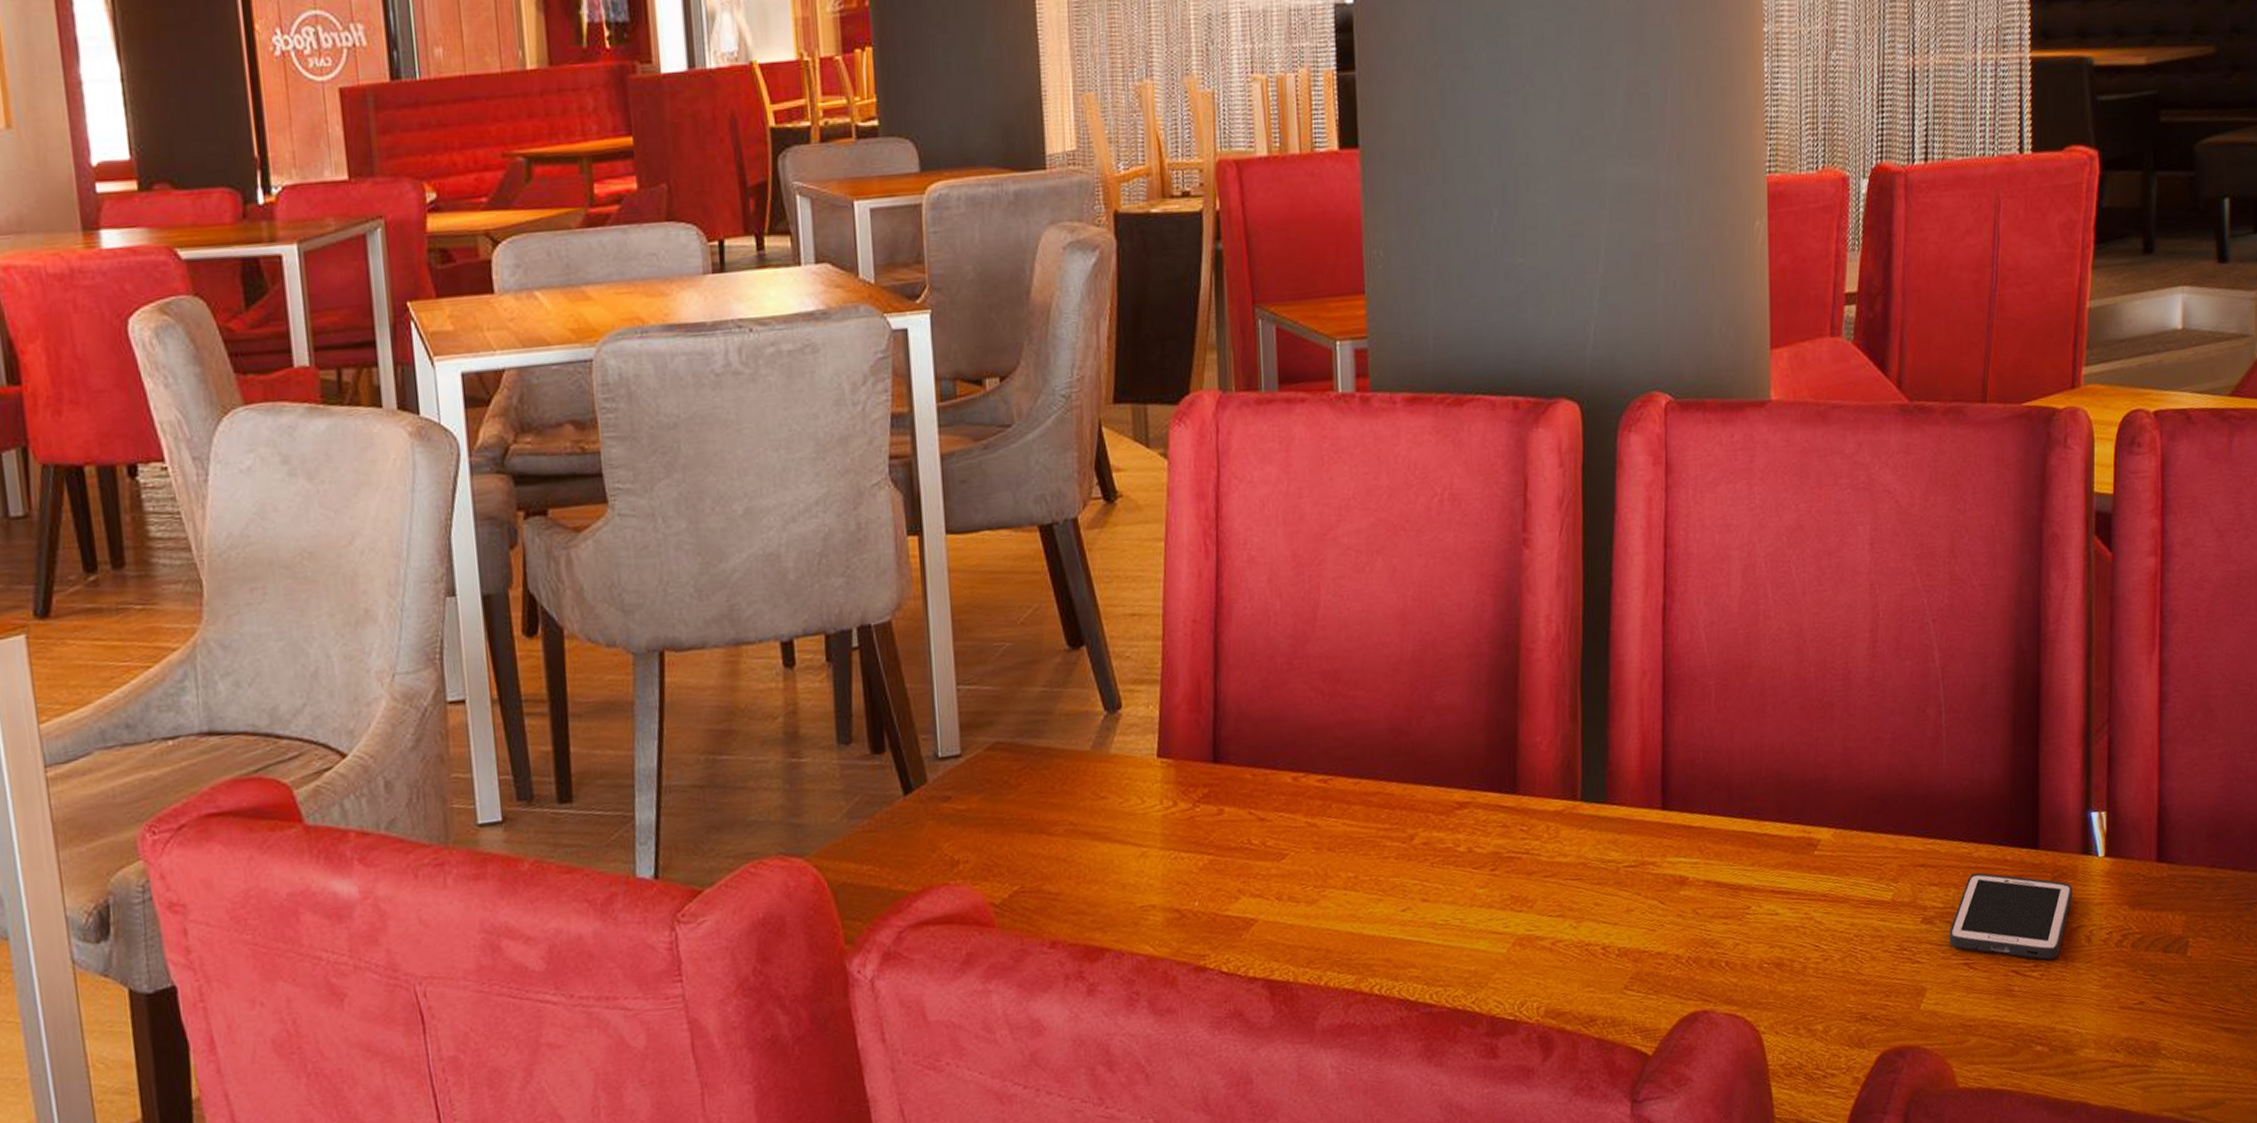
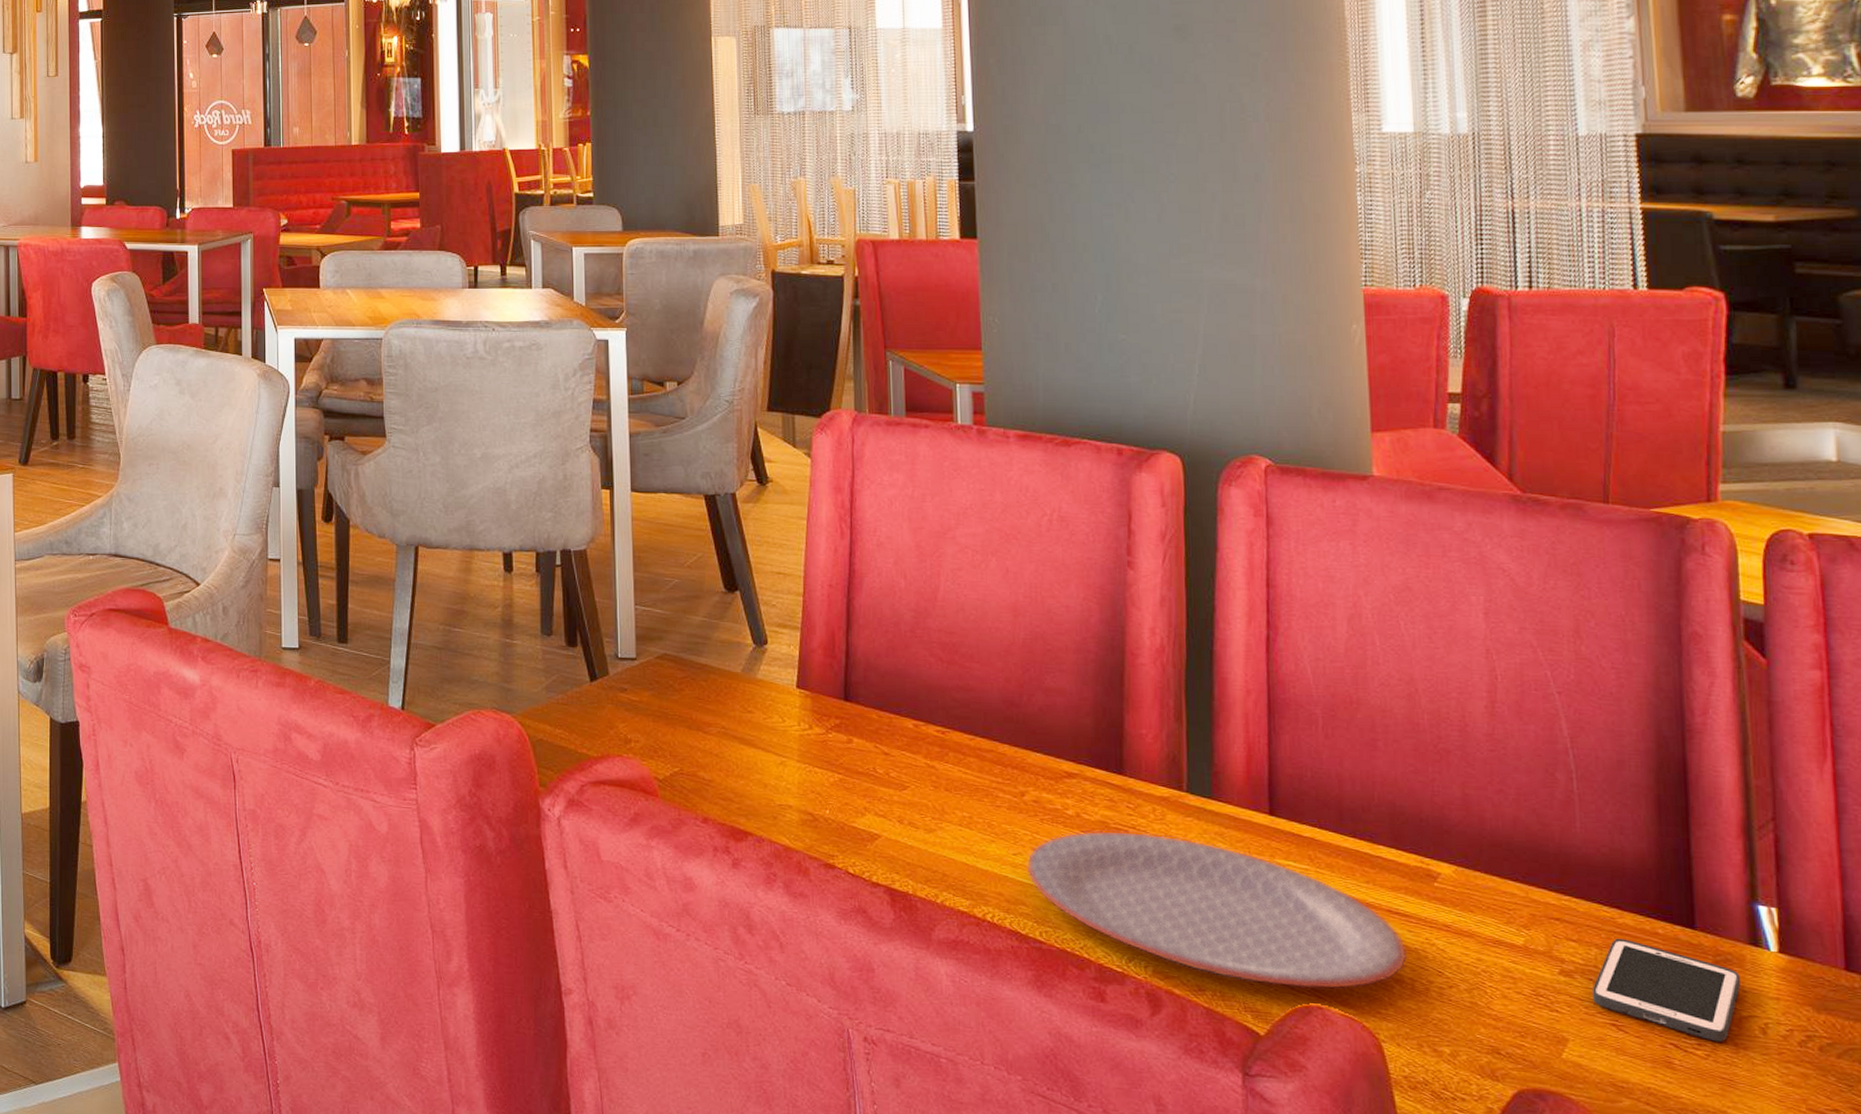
plate: none [1416,854,1788,1001] -> present [1026,831,1408,989]

